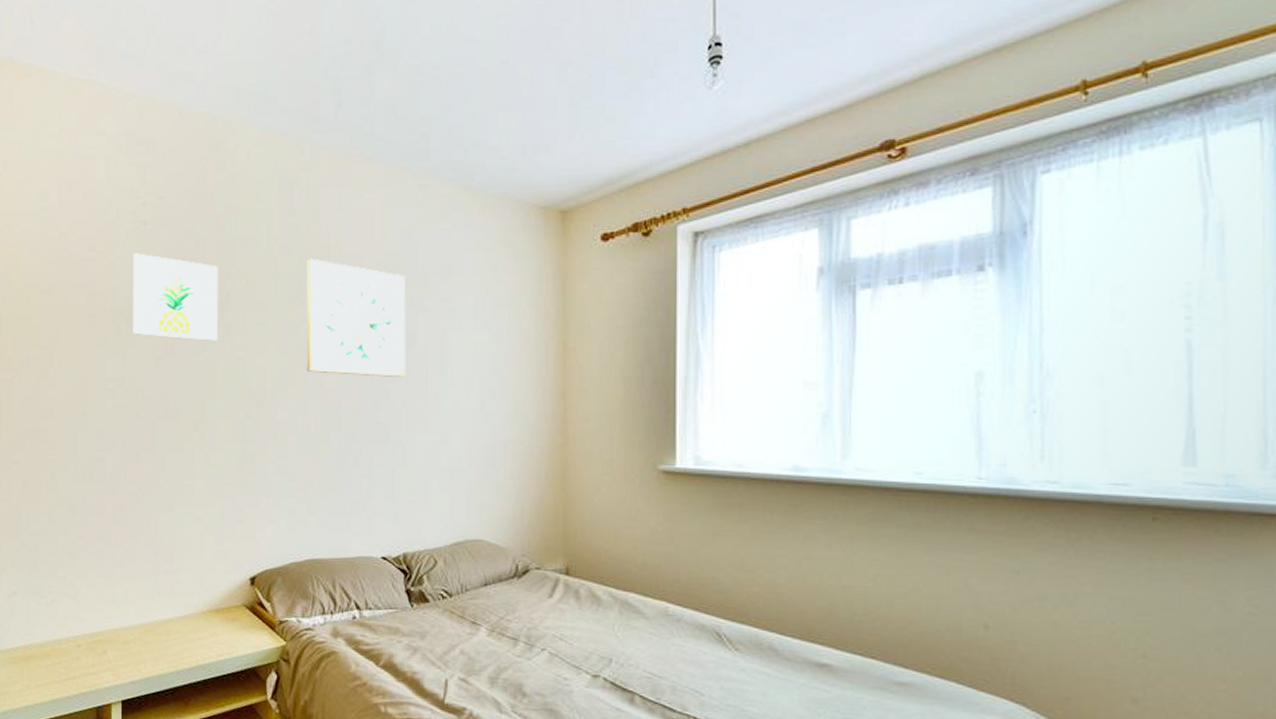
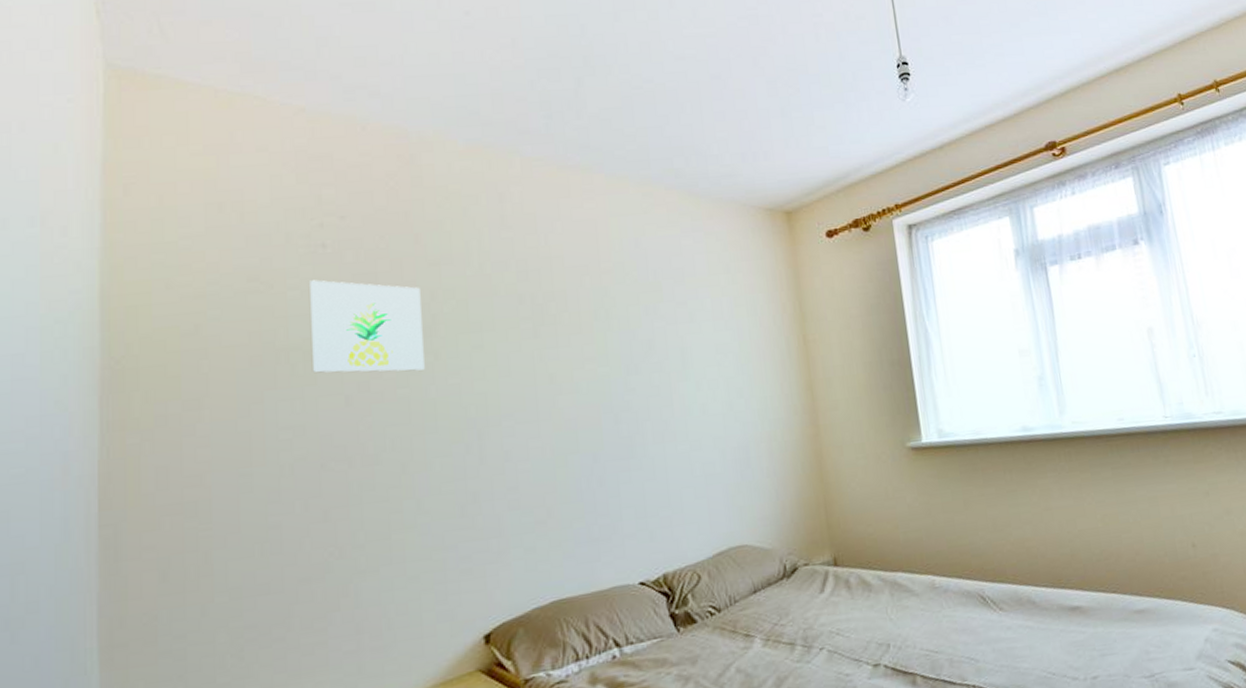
wall art: present [306,258,406,377] -> none [526,272,647,393]

